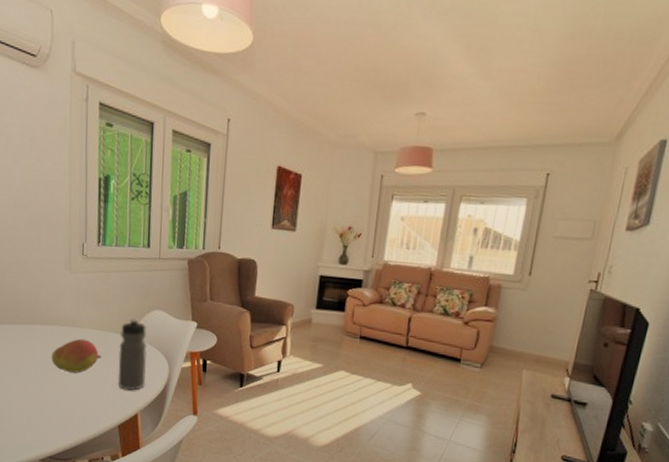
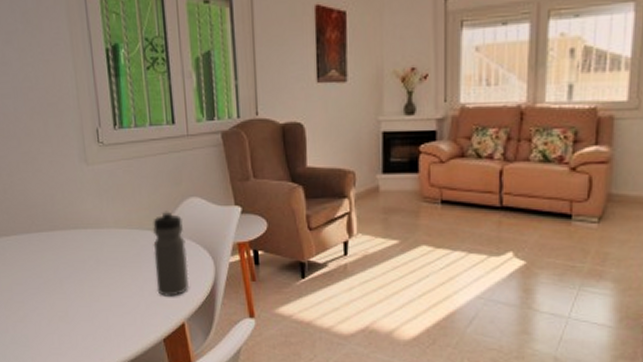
fruit: present [51,338,101,373] -> none [77,241,134,282]

